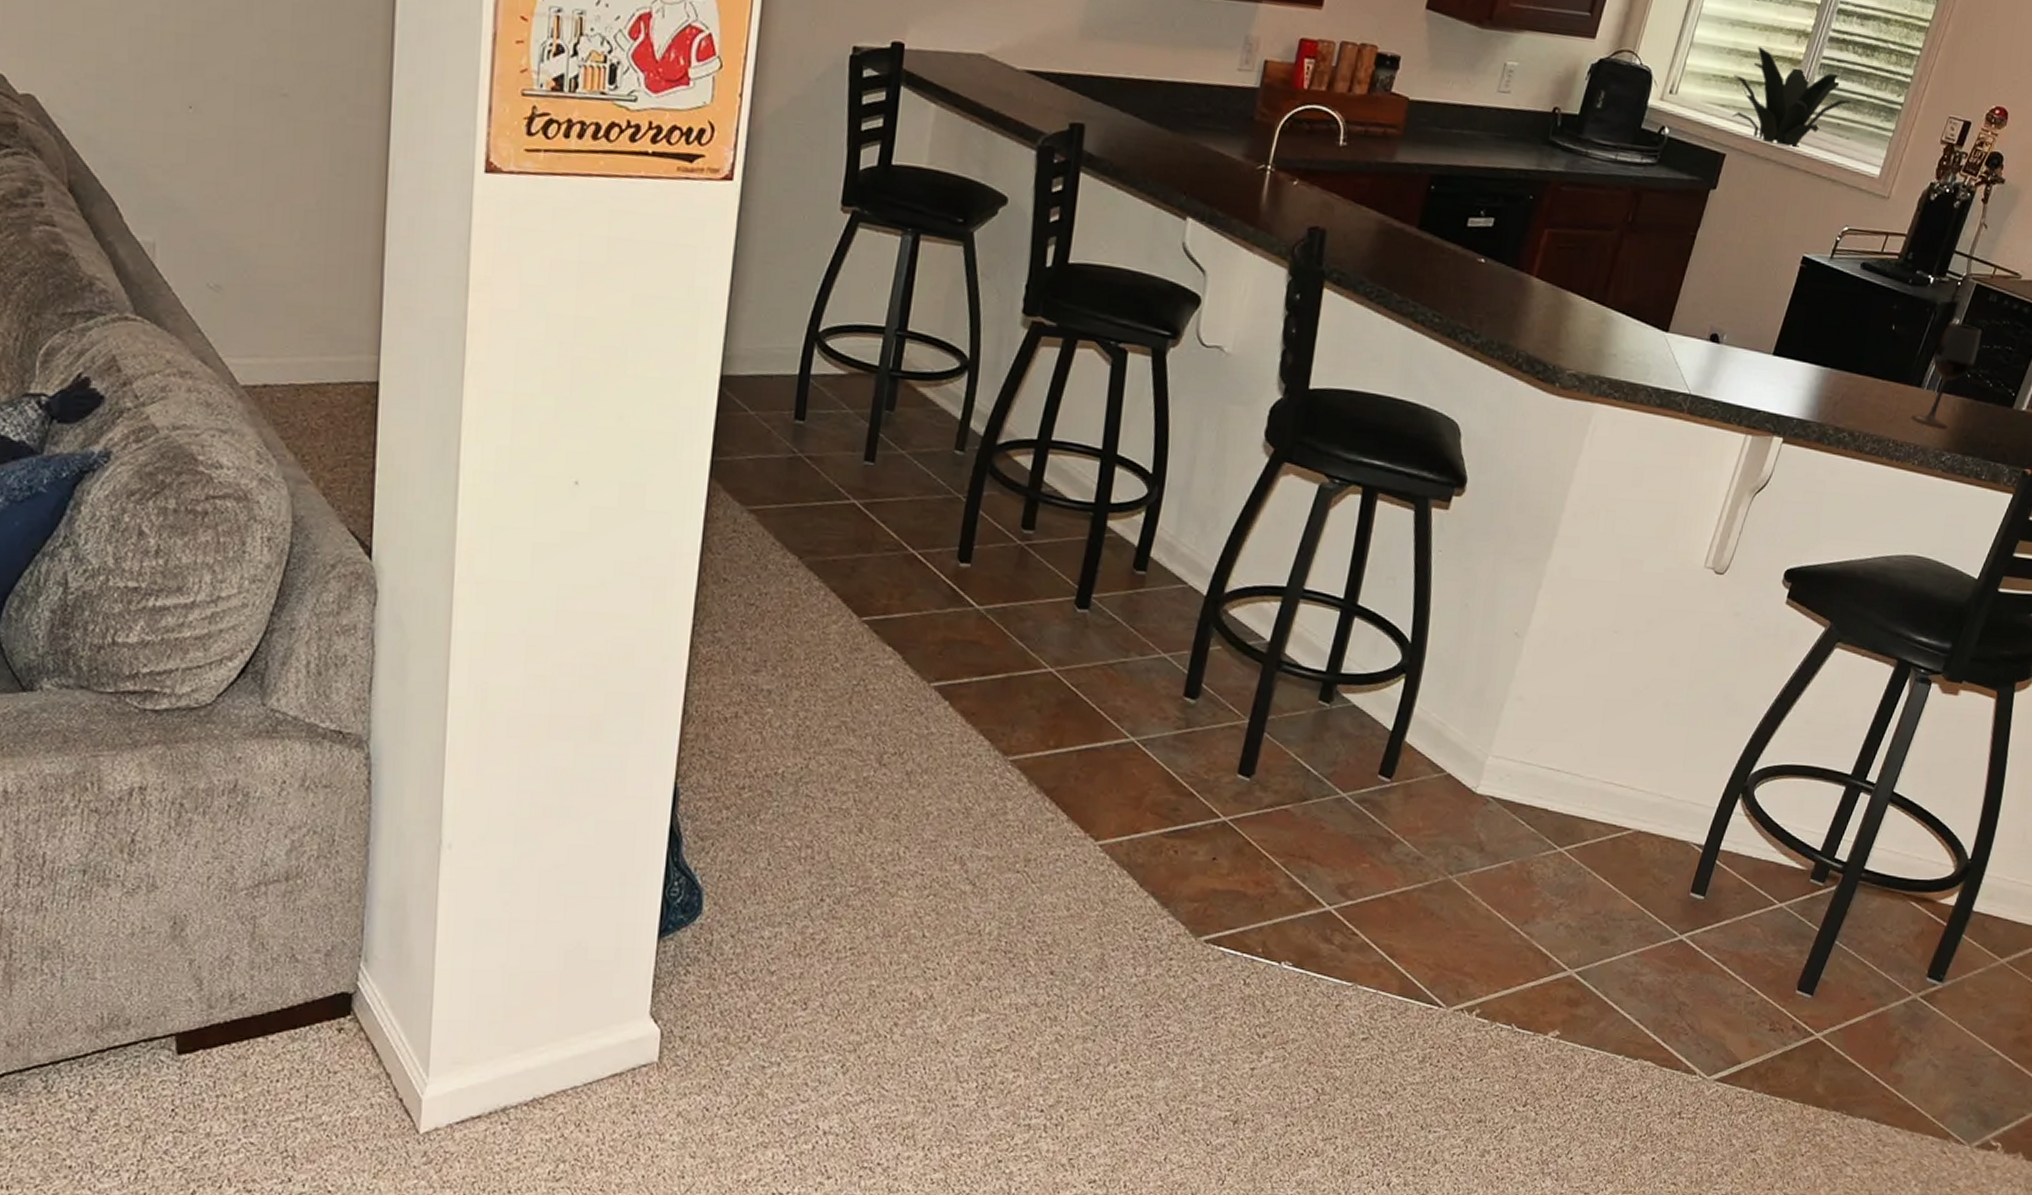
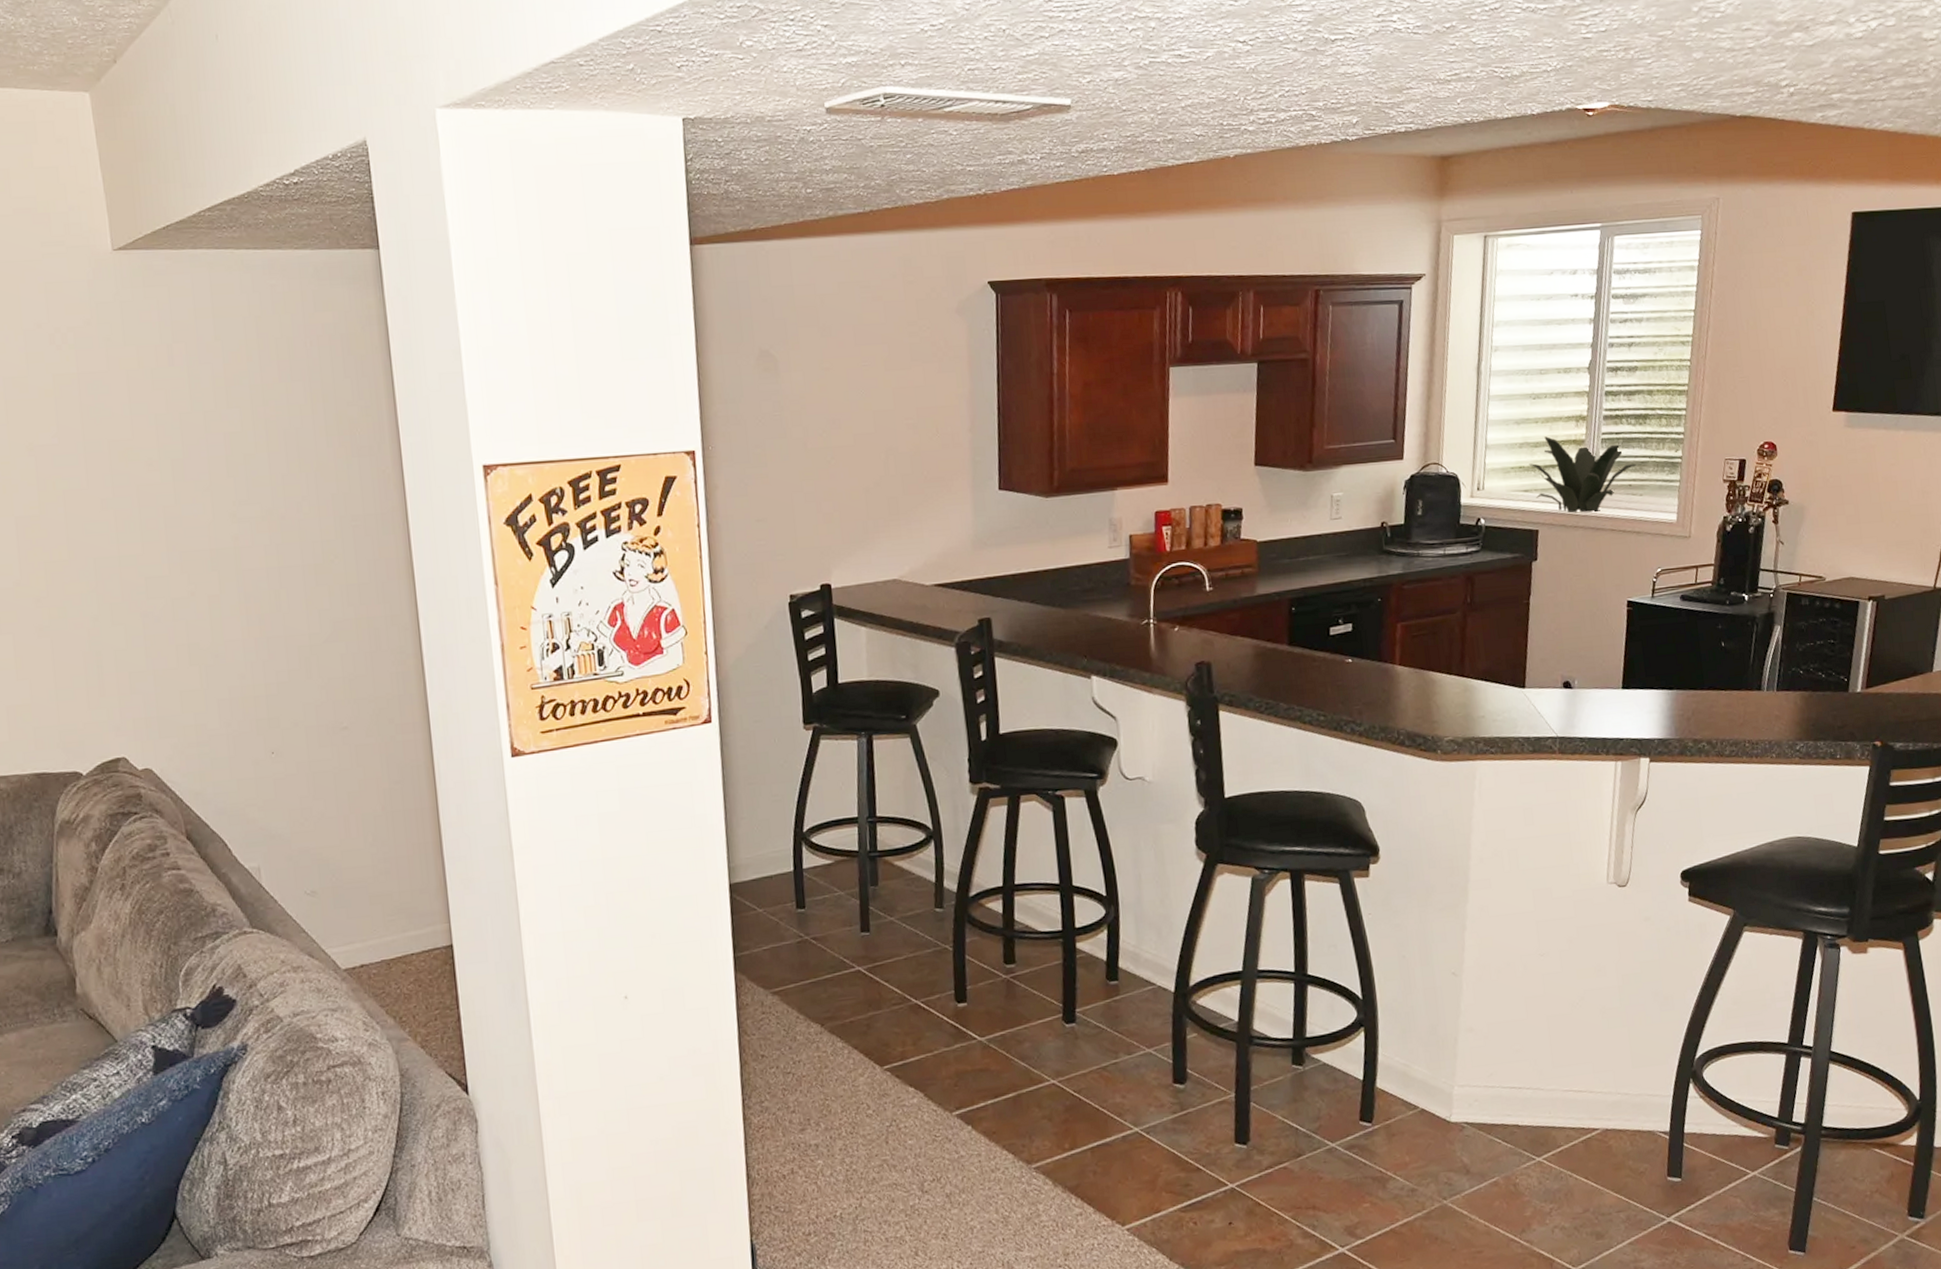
wine glass: present [1911,321,1983,430] -> none [1759,628,1805,723]

